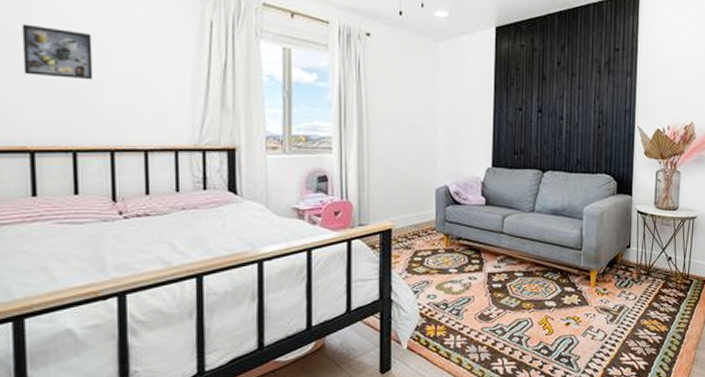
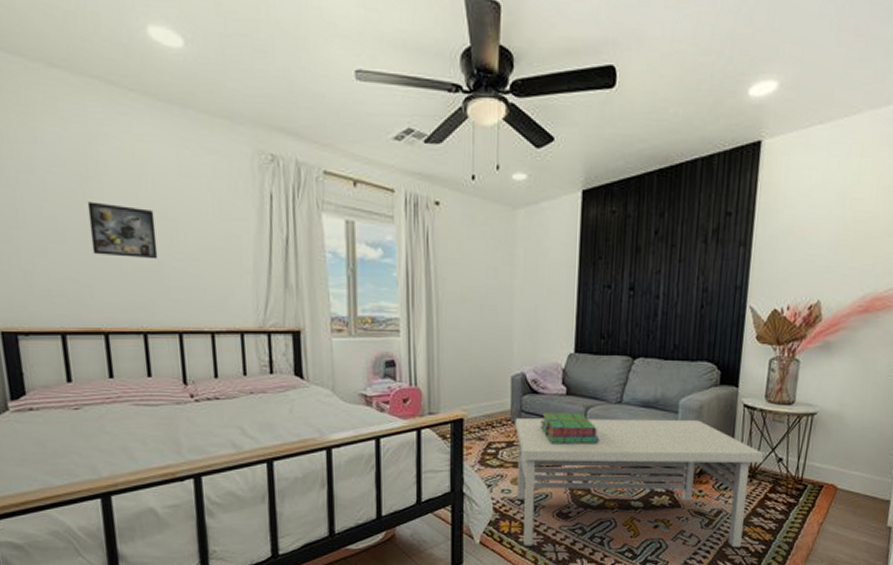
coffee table: none [439,225,656,349] -> present [515,418,764,548]
stack of books: none [462,221,516,251] -> present [540,413,600,444]

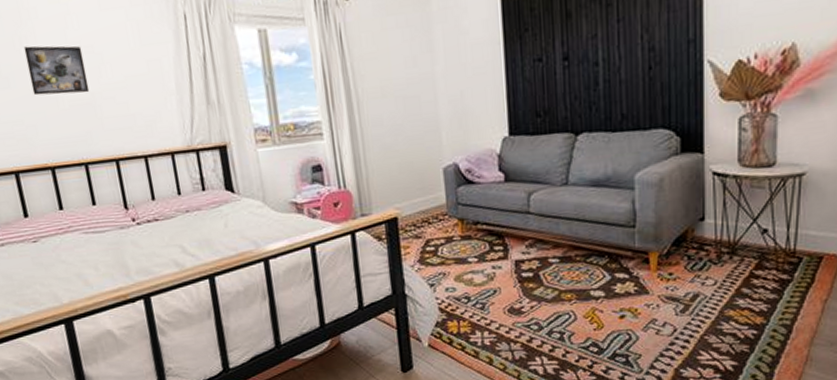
coffee table: present [515,418,764,548] -> none [452,195,744,347]
stack of books: present [540,413,600,444] -> none [479,199,547,236]

